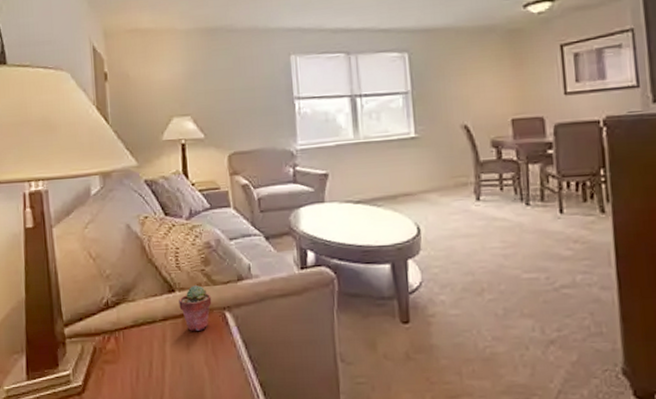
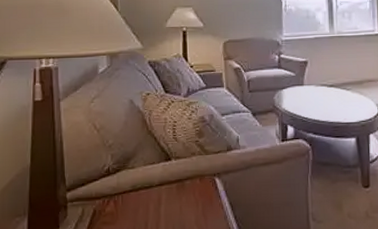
potted succulent: present [179,285,212,331] -> none [174,155,204,195]

